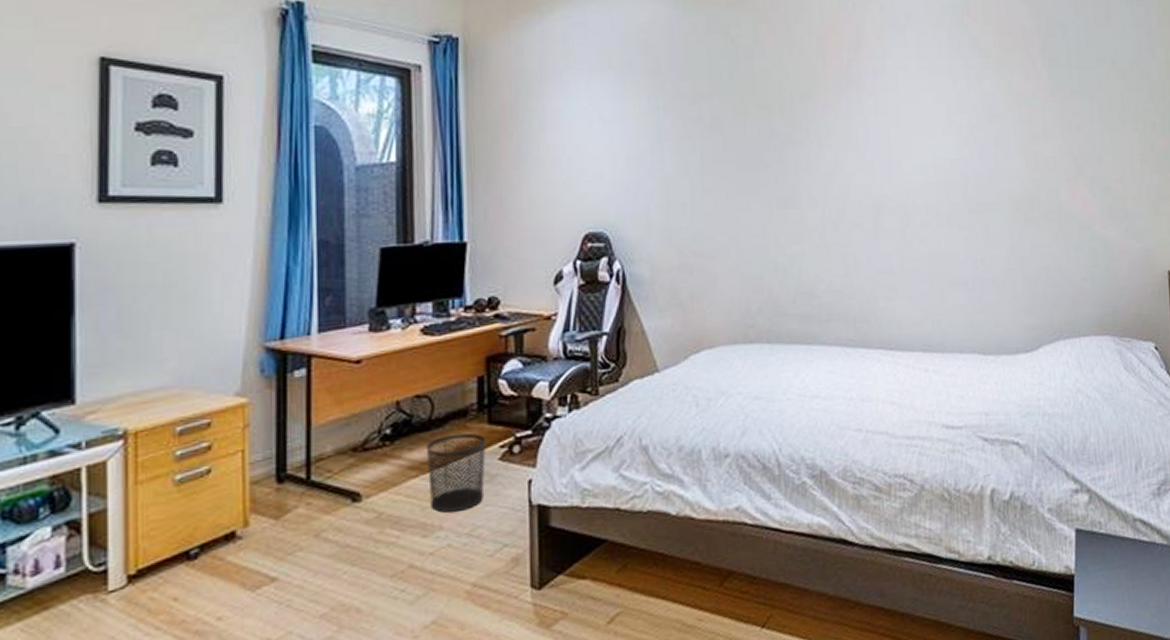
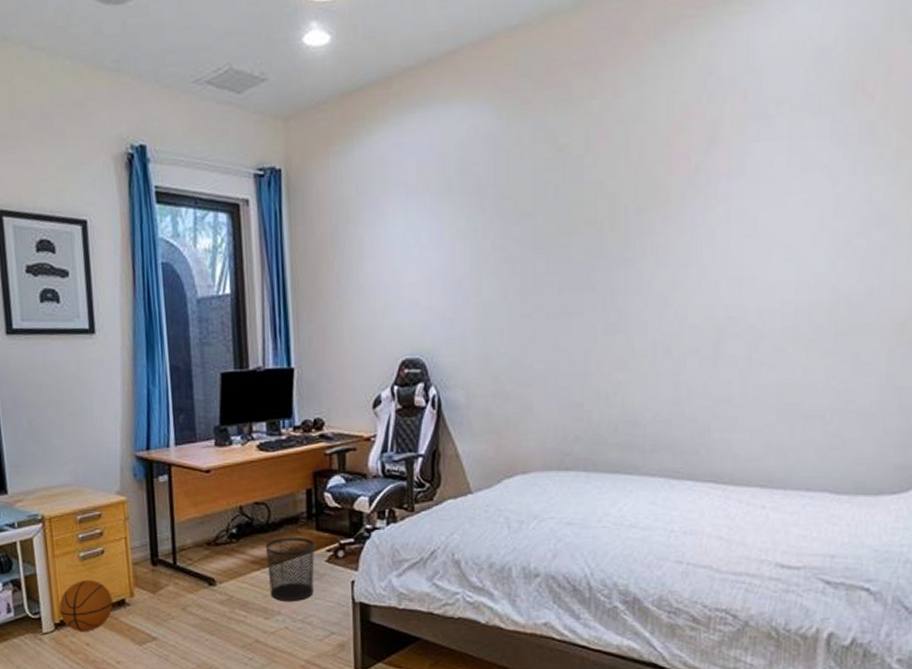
basketball: none [136,510,218,583] -> present [59,580,113,631]

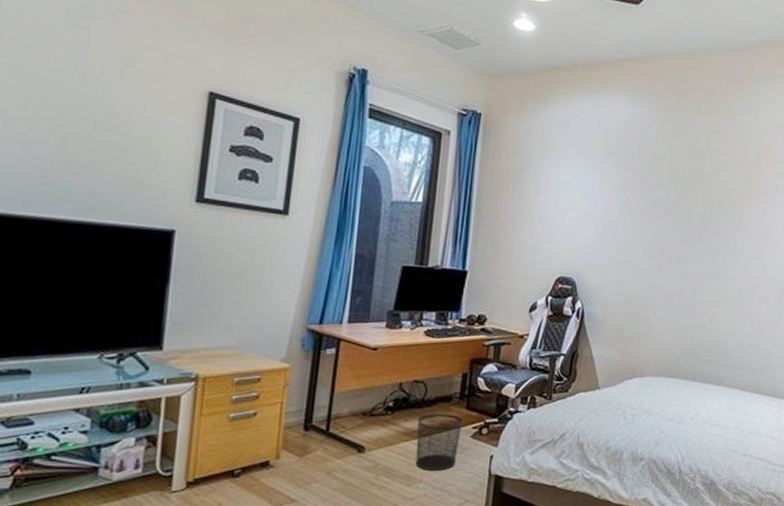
basketball: present [59,580,113,631] -> none [194,440,257,491]

